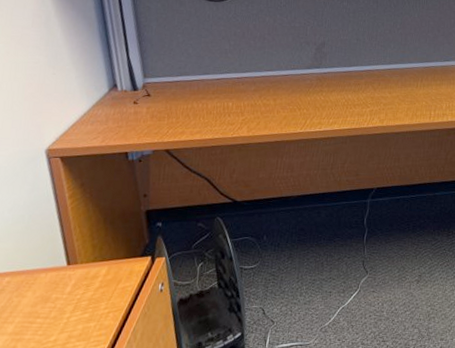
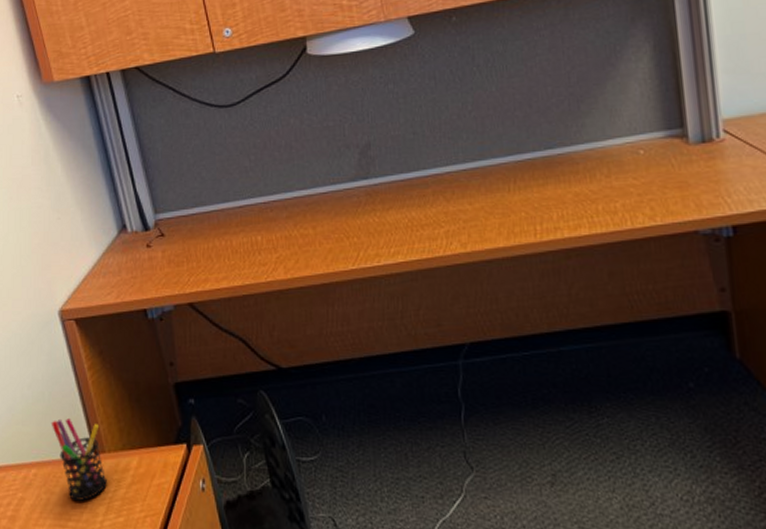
pen holder: none [28,236,77,302] -> present [51,417,107,501]

